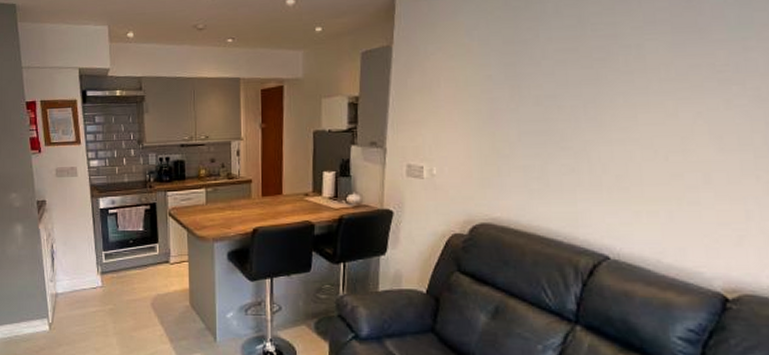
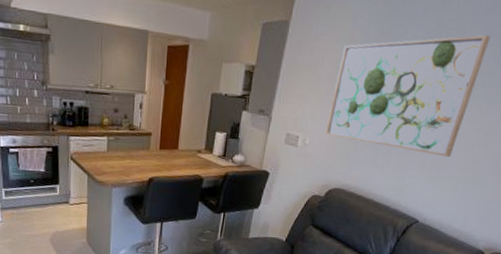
wall art: none [455,22,654,173] -> present [324,34,490,158]

